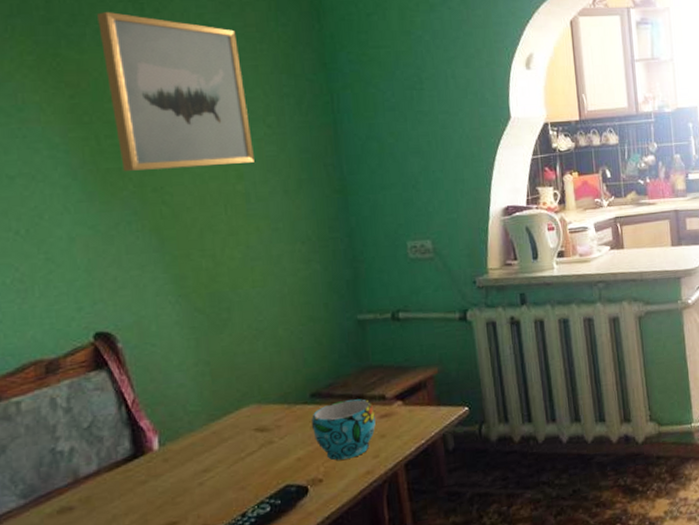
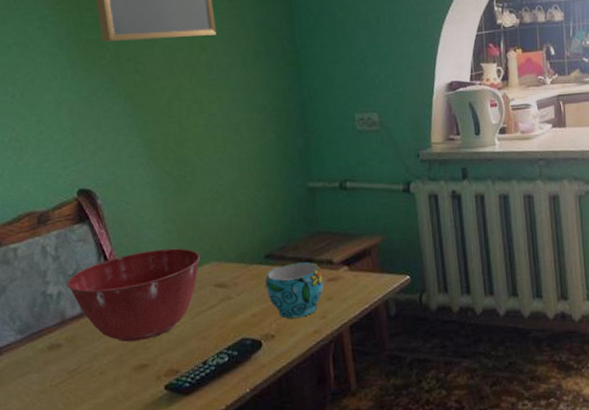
mixing bowl: none [80,391,237,499] -> present [67,248,200,342]

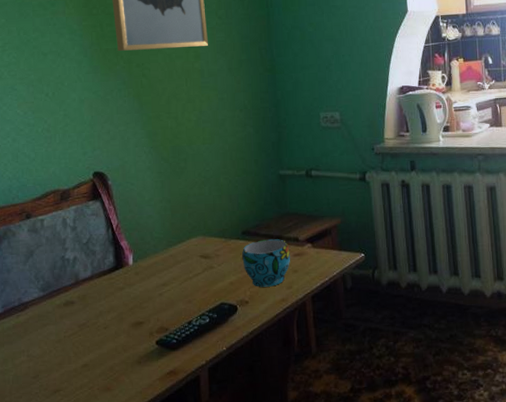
mixing bowl: present [67,248,200,342] -> none [81,223,189,302]

